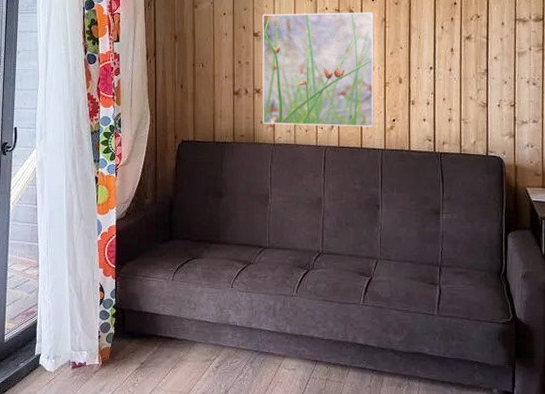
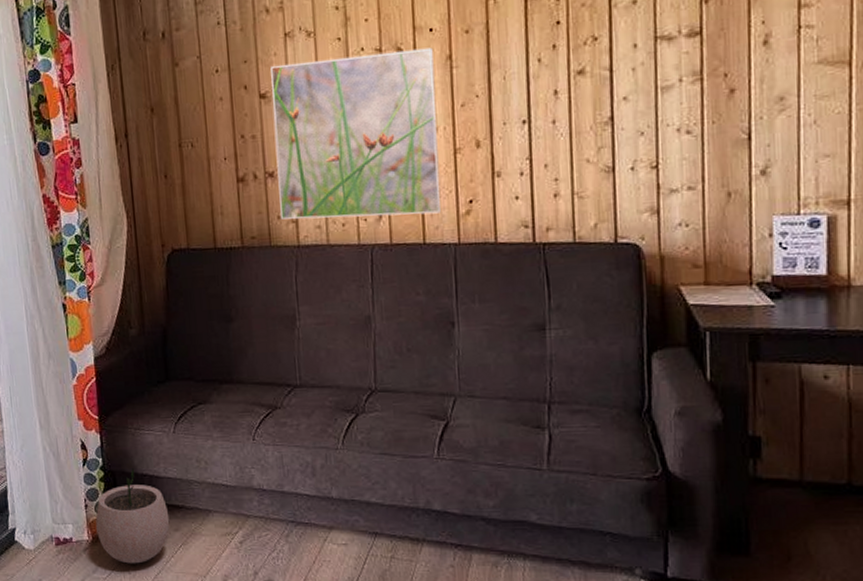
plant pot: none [106,307,164,384] -> present [95,468,170,564]

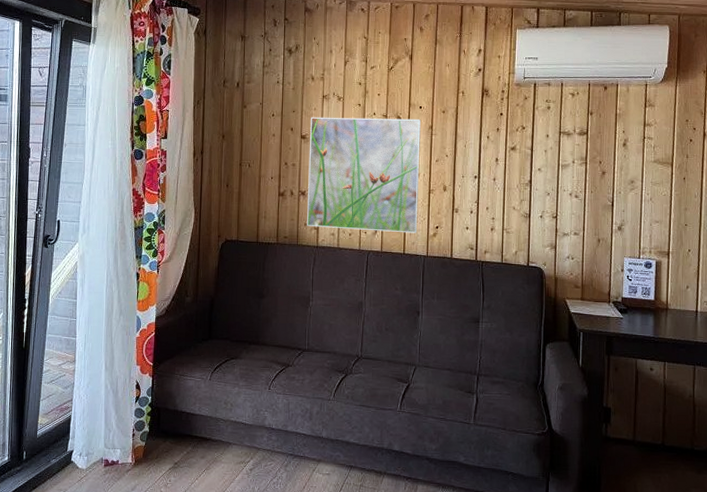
plant pot: present [95,468,170,564] -> none [139,406,198,484]

